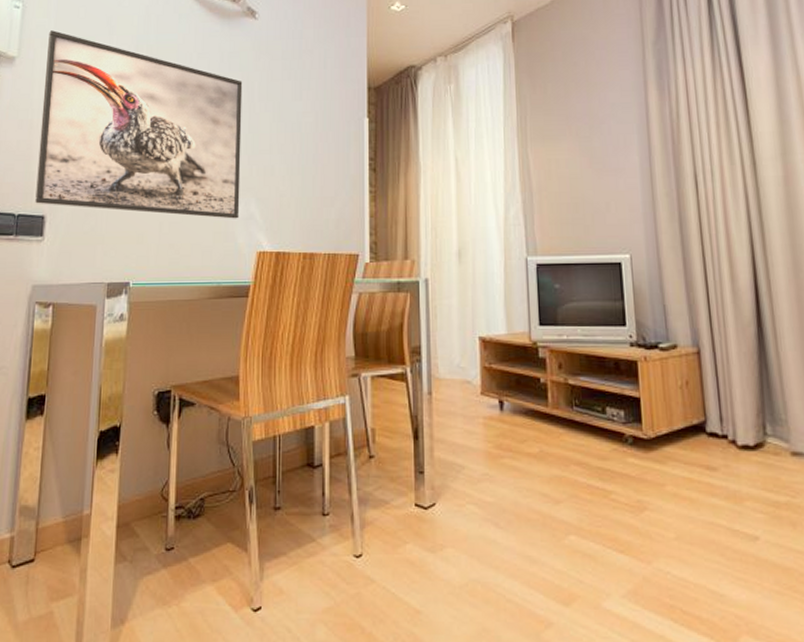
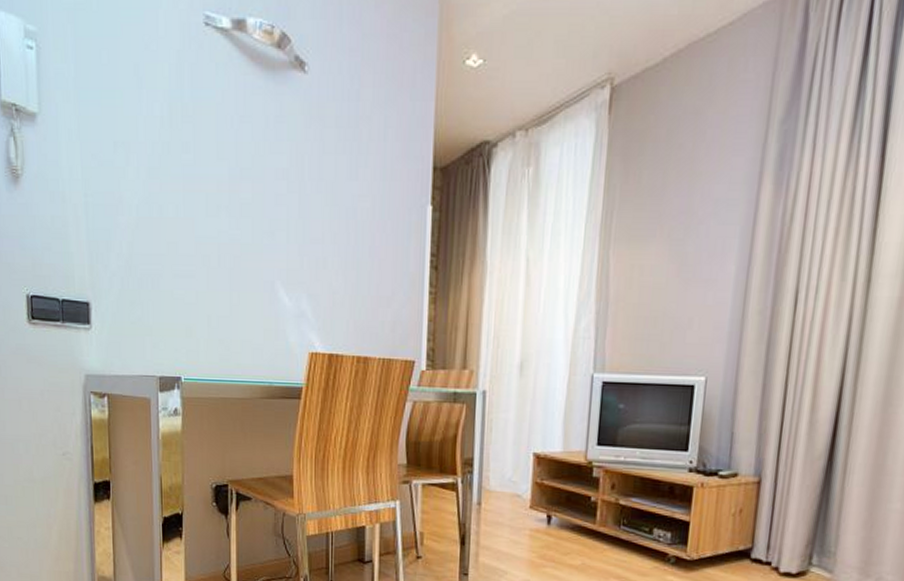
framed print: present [35,30,243,219] -> none [70,80,291,316]

